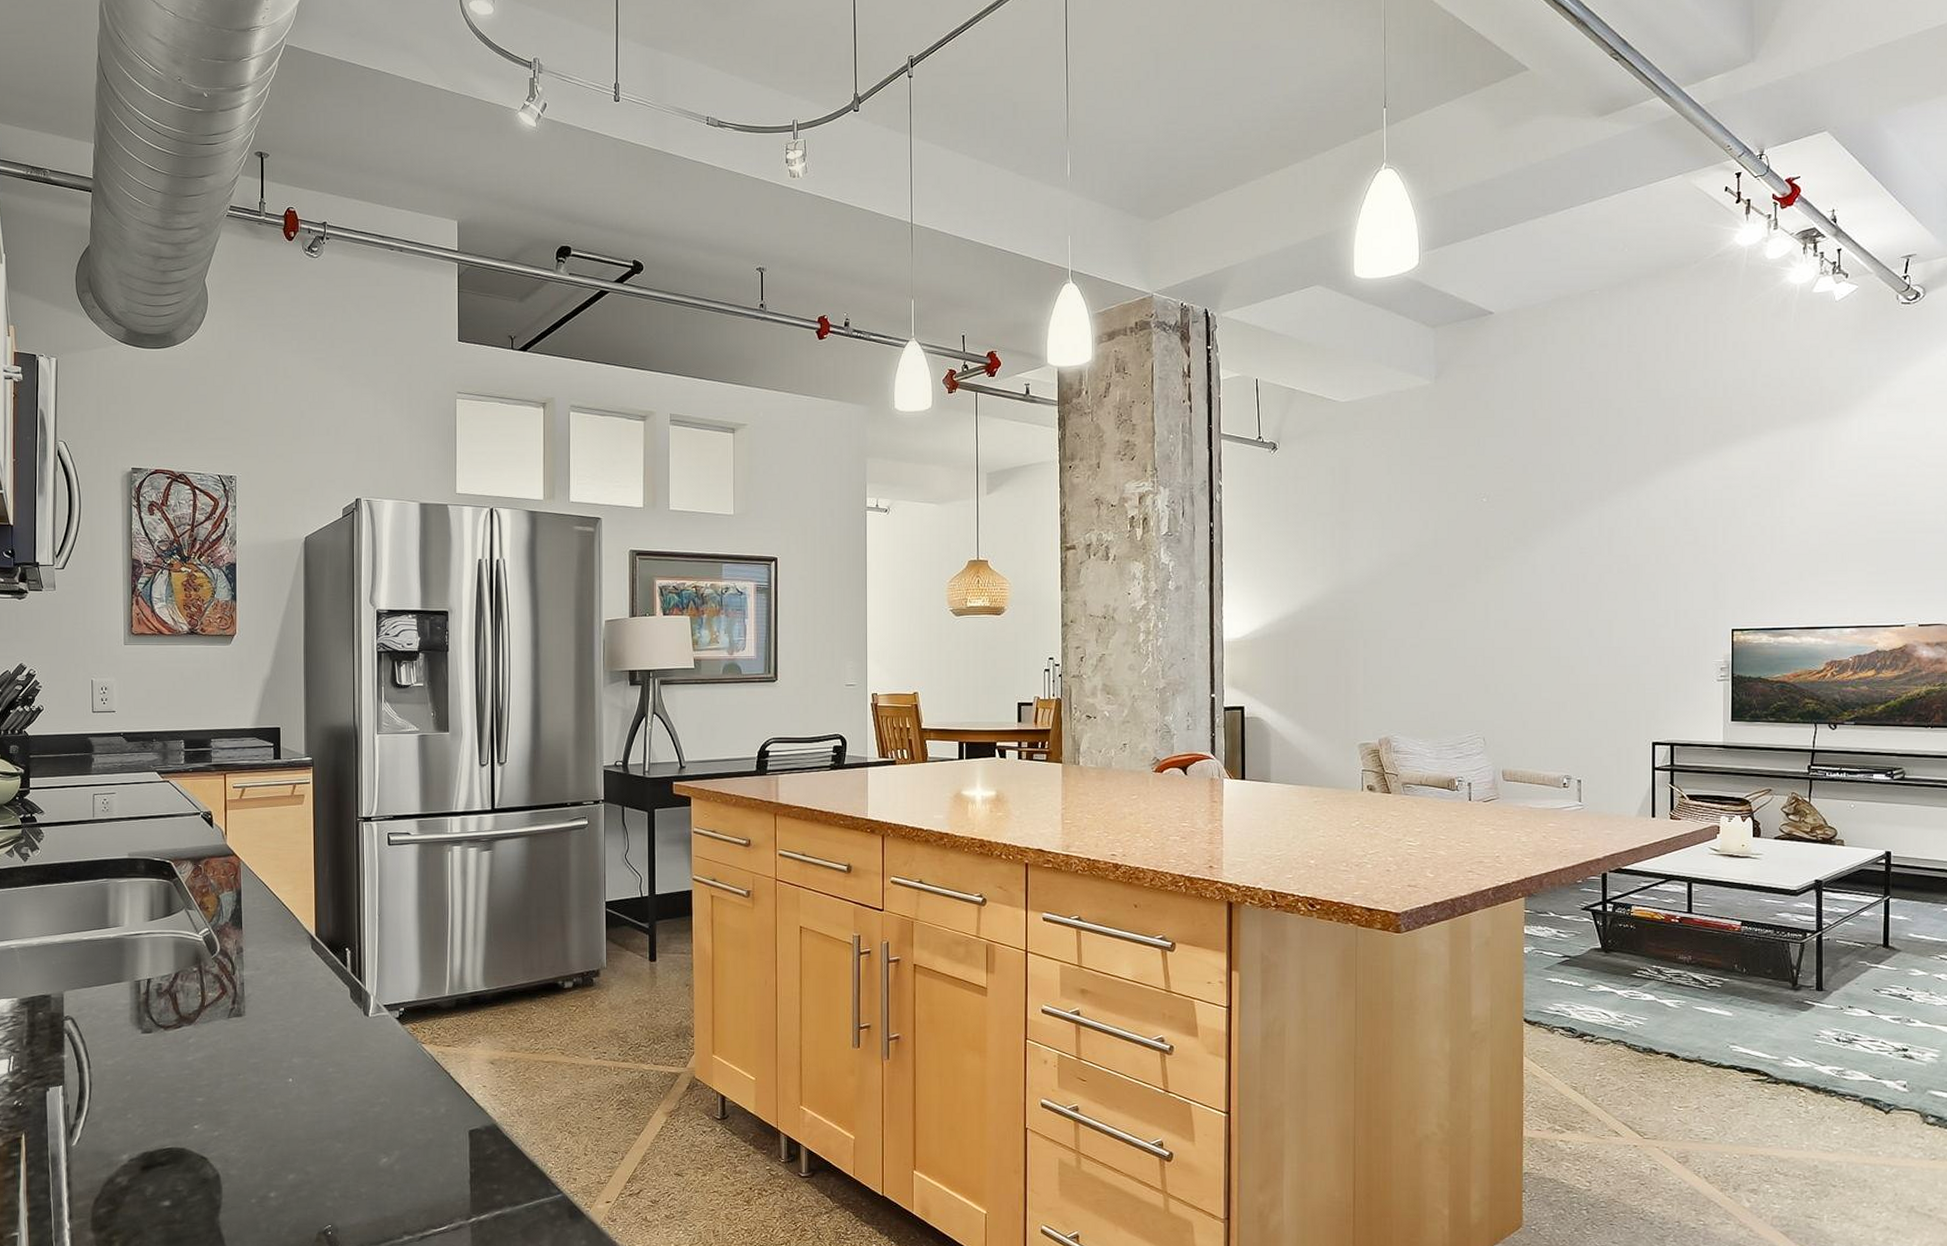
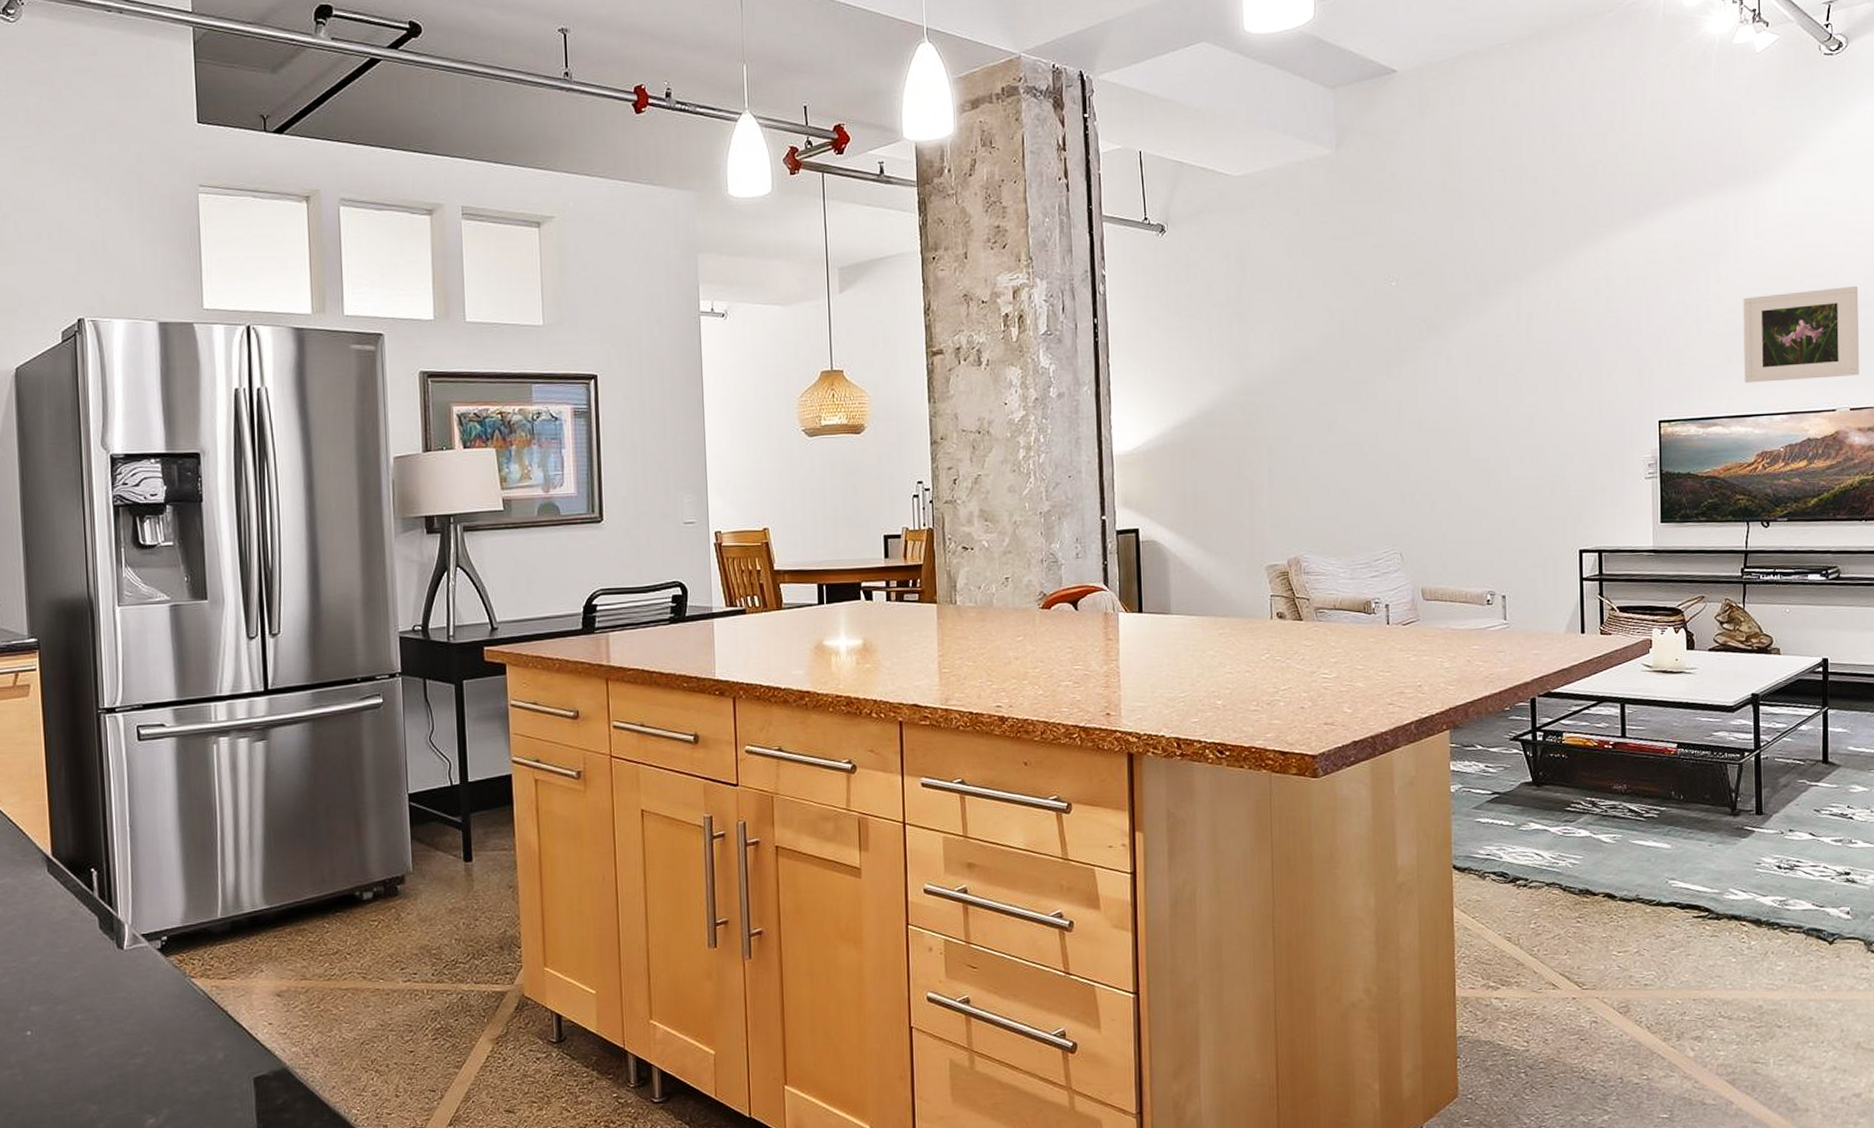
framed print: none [1816,513,1930,598] -> present [1743,285,1859,383]

